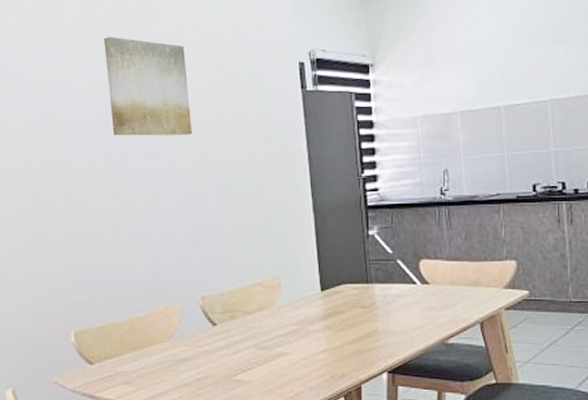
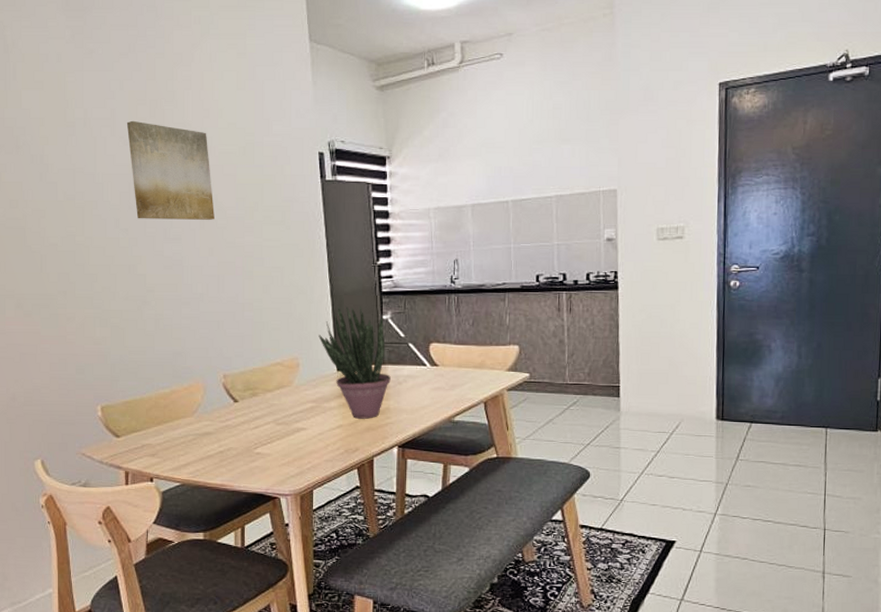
potted plant: none [301,221,378,342] -> present [318,306,391,419]

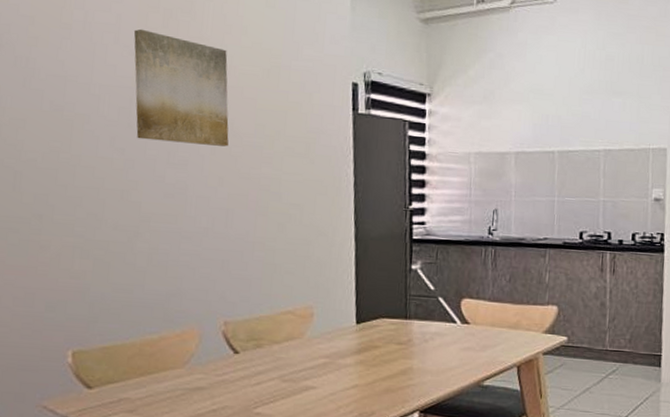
potted plant: present [318,306,391,419] -> none [338,253,416,379]

